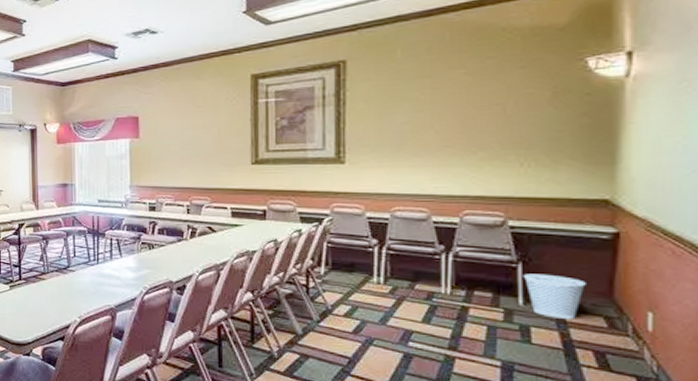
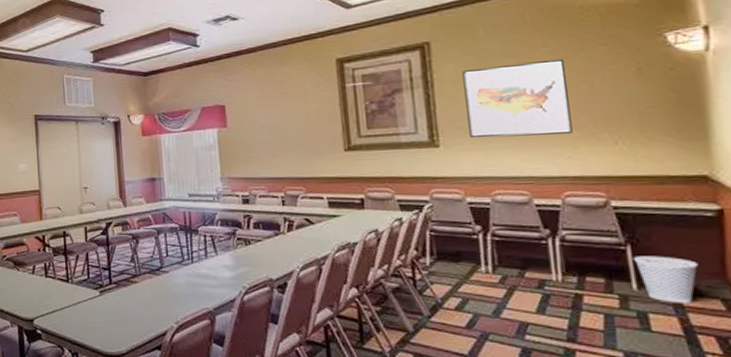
wall art: none [375,80,479,156] -> present [462,58,573,138]

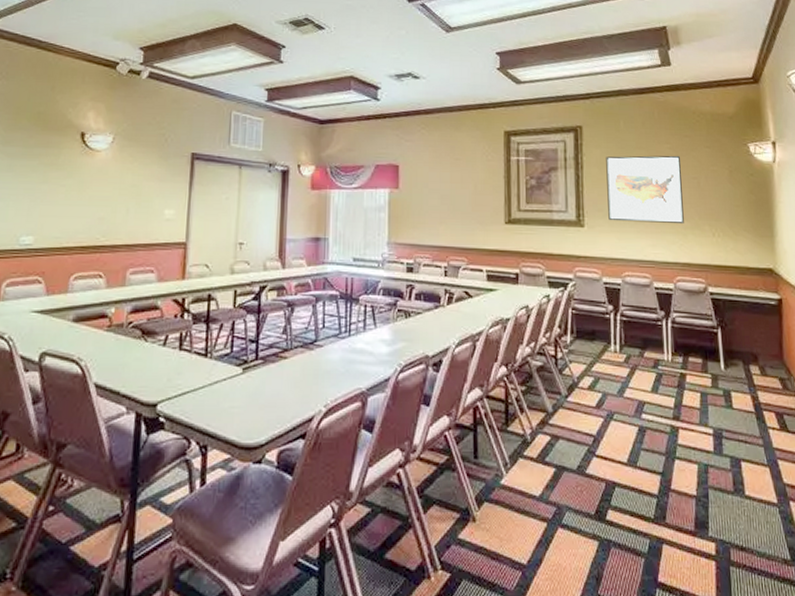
wastebasket: present [634,256,698,303] -> none [723,338,765,382]

